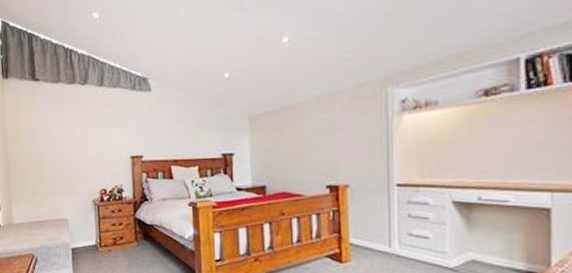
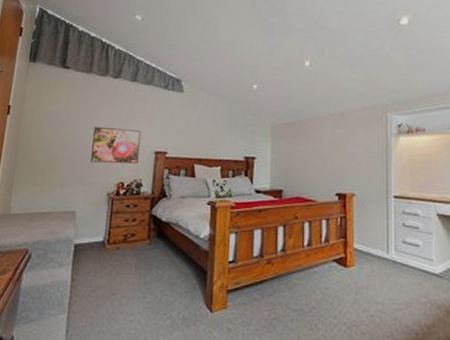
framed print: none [70,136,117,172] -> present [91,126,141,164]

